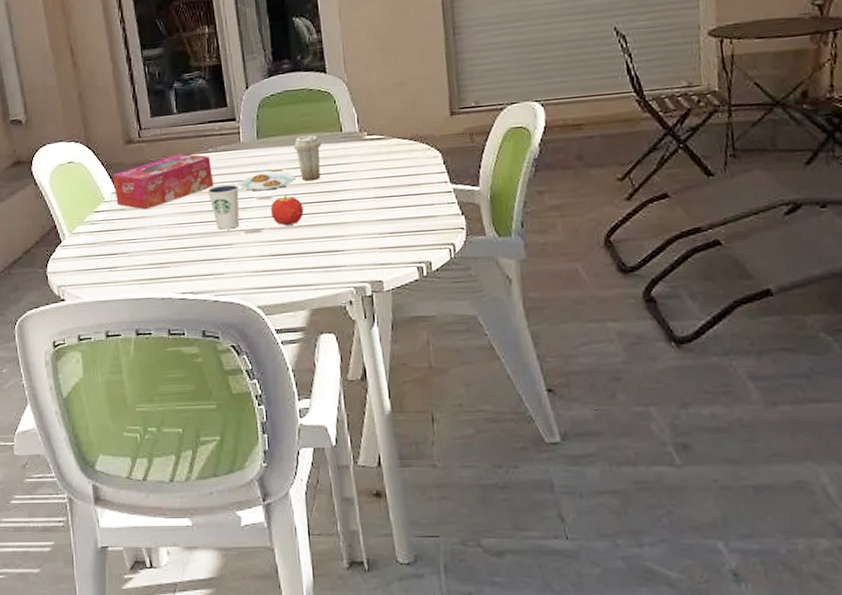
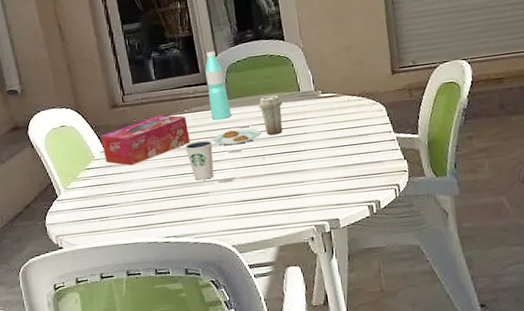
water bottle: none [234,82,262,161] -> present [205,51,232,120]
fruit: present [270,194,304,226] -> none [240,147,269,175]

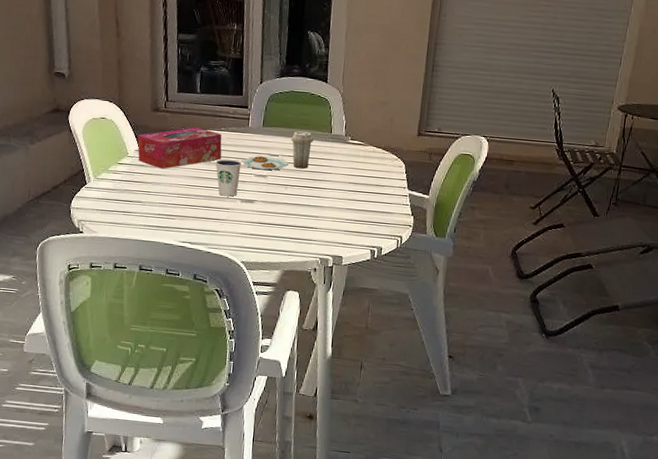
water bottle: present [205,51,232,120] -> none [245,77,265,144]

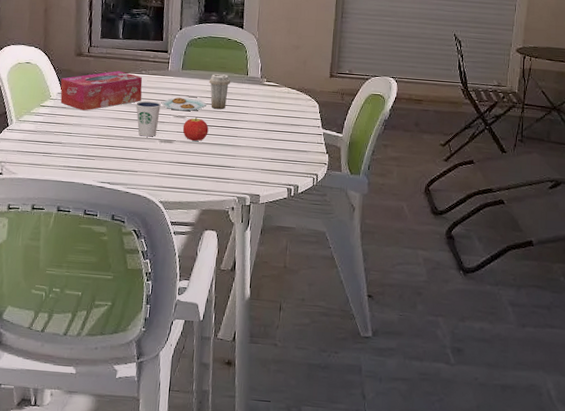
fruit: none [264,176,291,202] -> present [182,117,209,142]

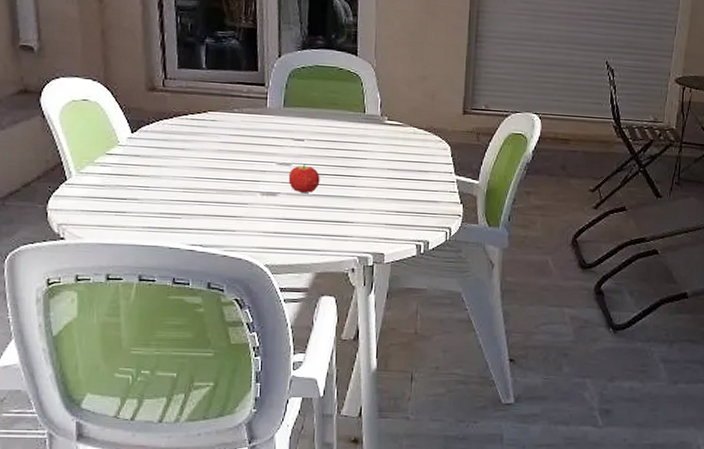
tissue box: present [60,70,143,111] -> none [130,109,236,159]
dixie cup: present [136,100,161,137] -> none [228,145,260,189]
plate: present [161,74,230,111] -> none [260,111,344,158]

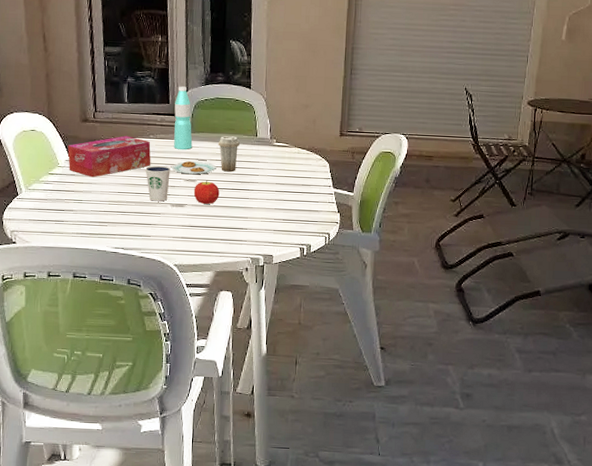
tissue box: none [130,109,236,159] -> present [67,135,151,178]
dixie cup: none [228,145,260,189] -> present [145,165,171,202]
plate: none [260,111,344,158] -> present [171,136,240,175]
water bottle: none [264,50,287,127] -> present [174,86,193,150]

